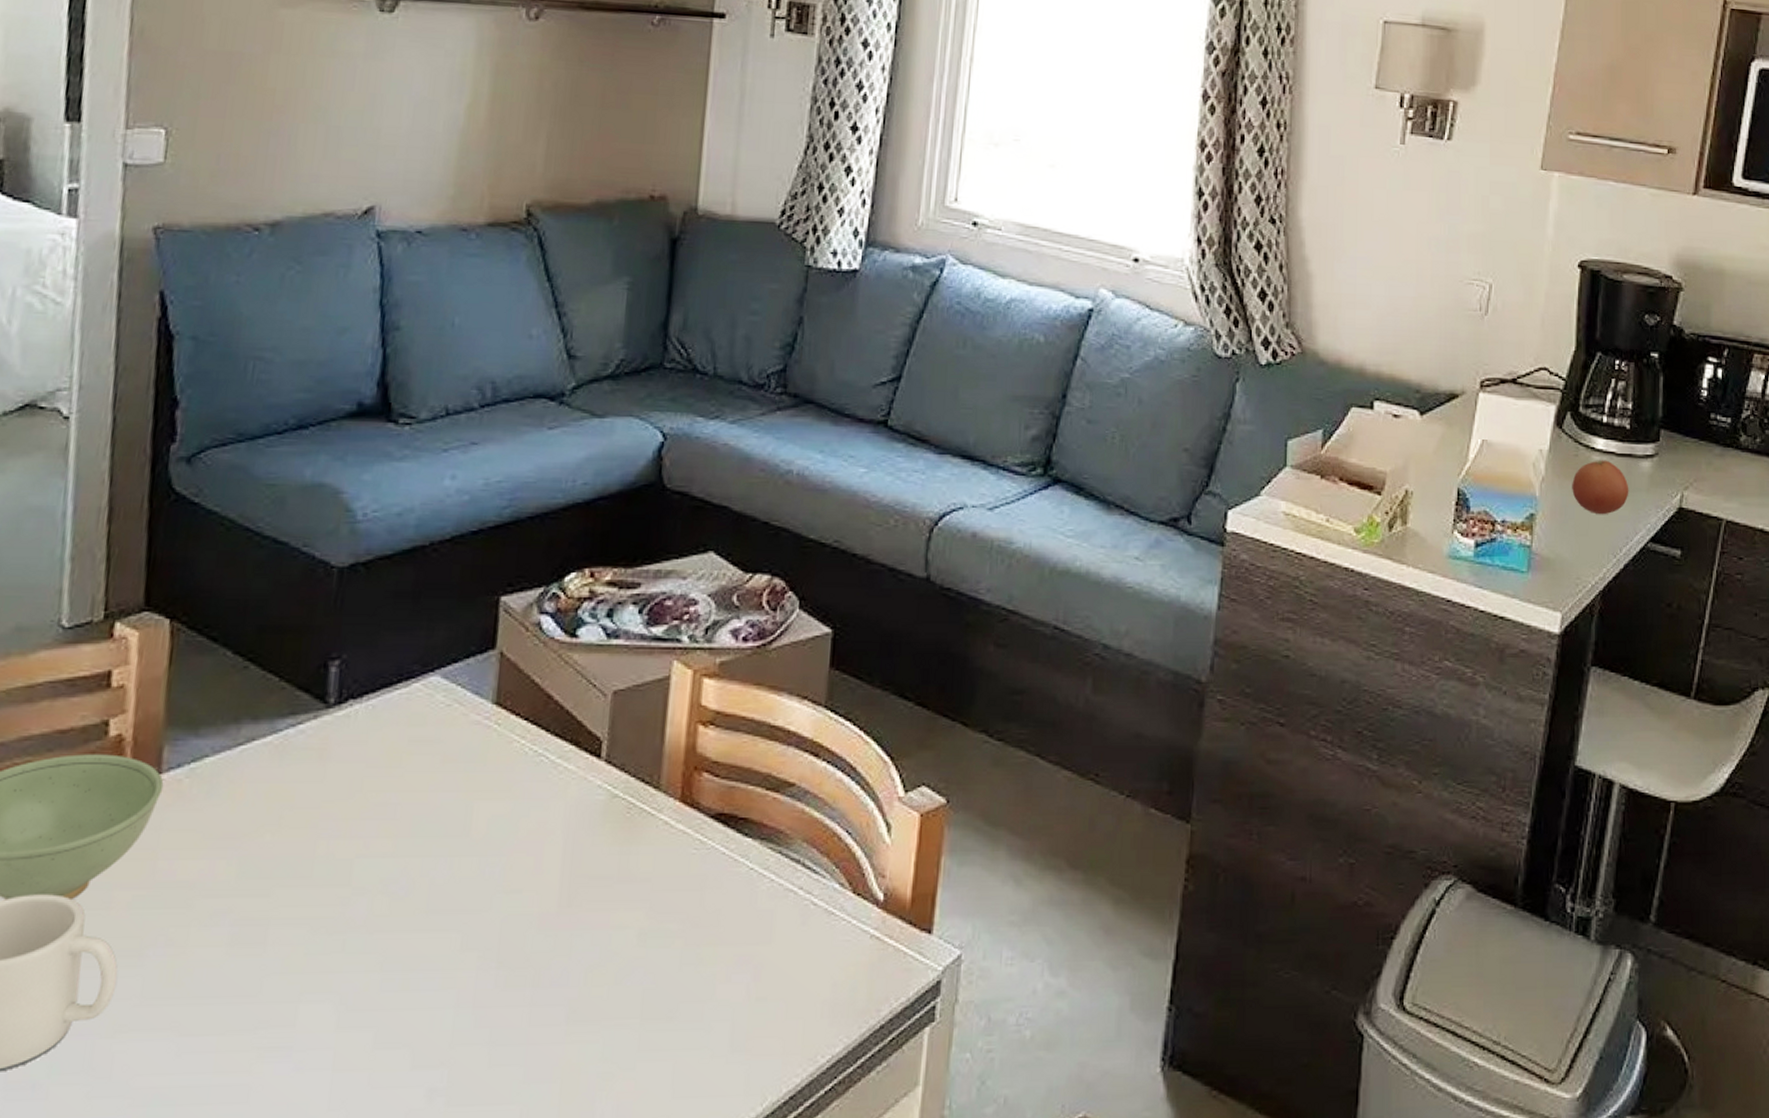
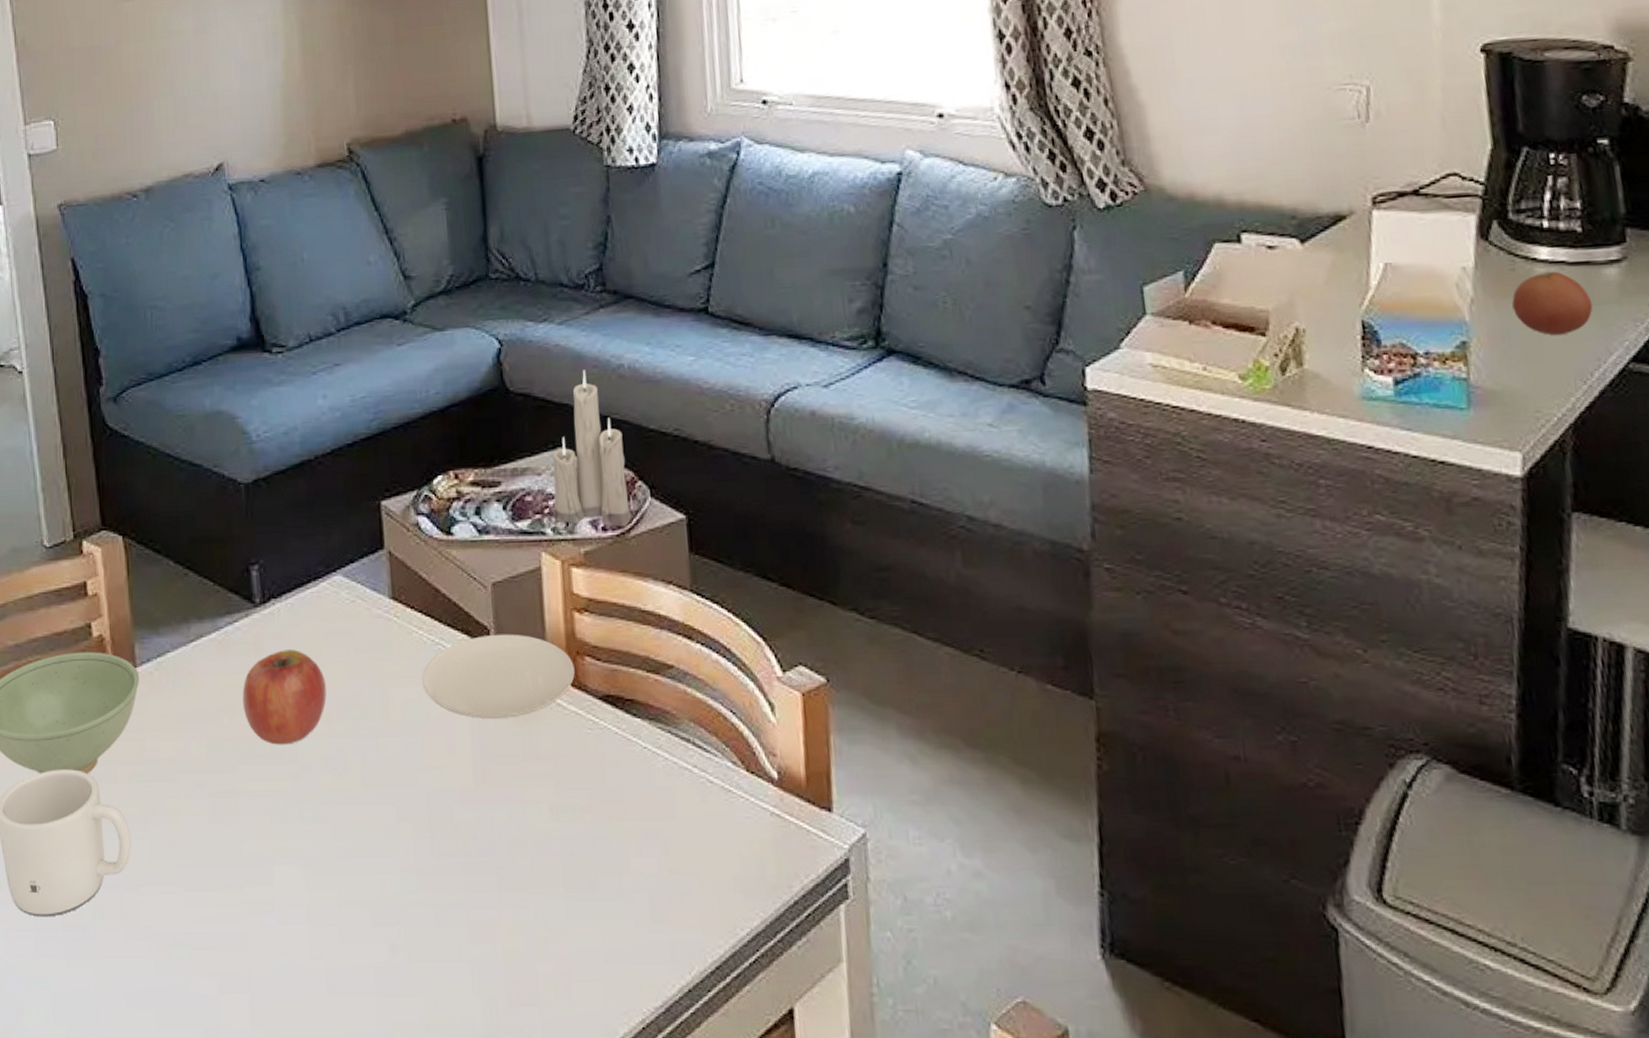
fruit: none [292,757,401,865] -> present [242,649,327,745]
plate: none [515,746,690,837] -> present [422,633,575,718]
candle: none [691,472,780,638] -> present [552,370,632,528]

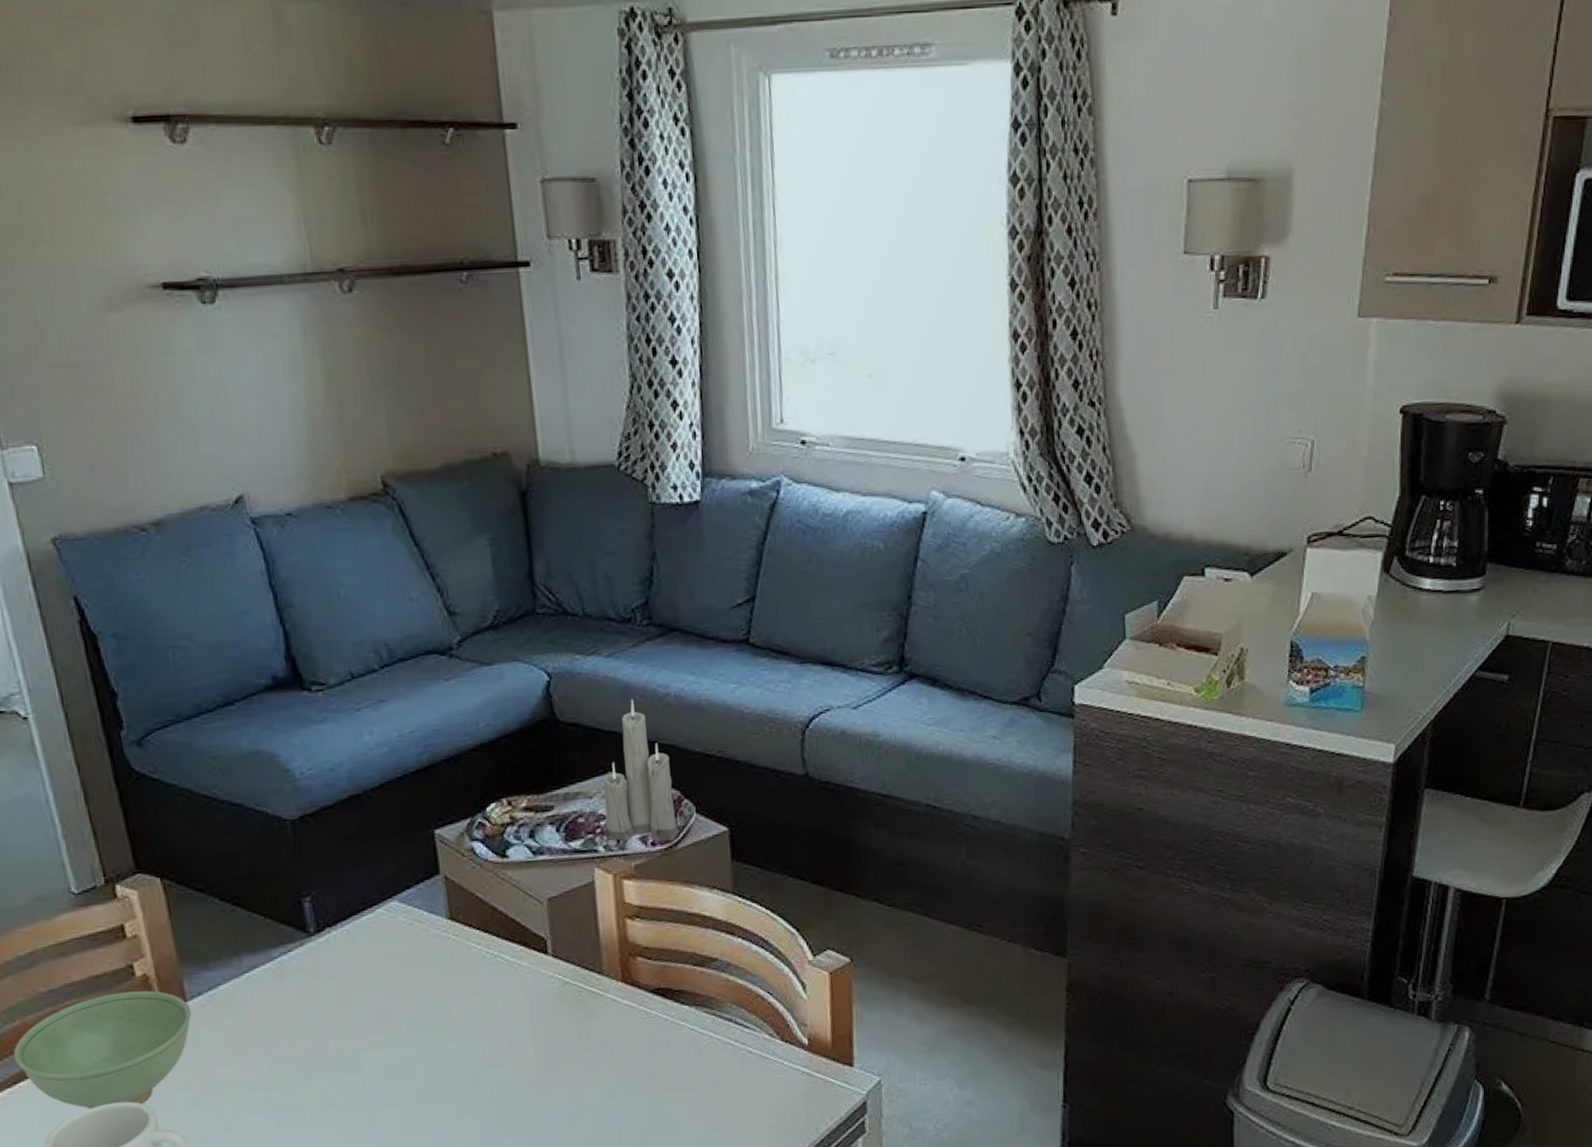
fruit: present [242,649,327,745] -> none [301,972,389,1060]
plate: present [422,633,575,718] -> none [482,942,628,1019]
fruit: present [1512,271,1593,336] -> none [1401,598,1457,651]

